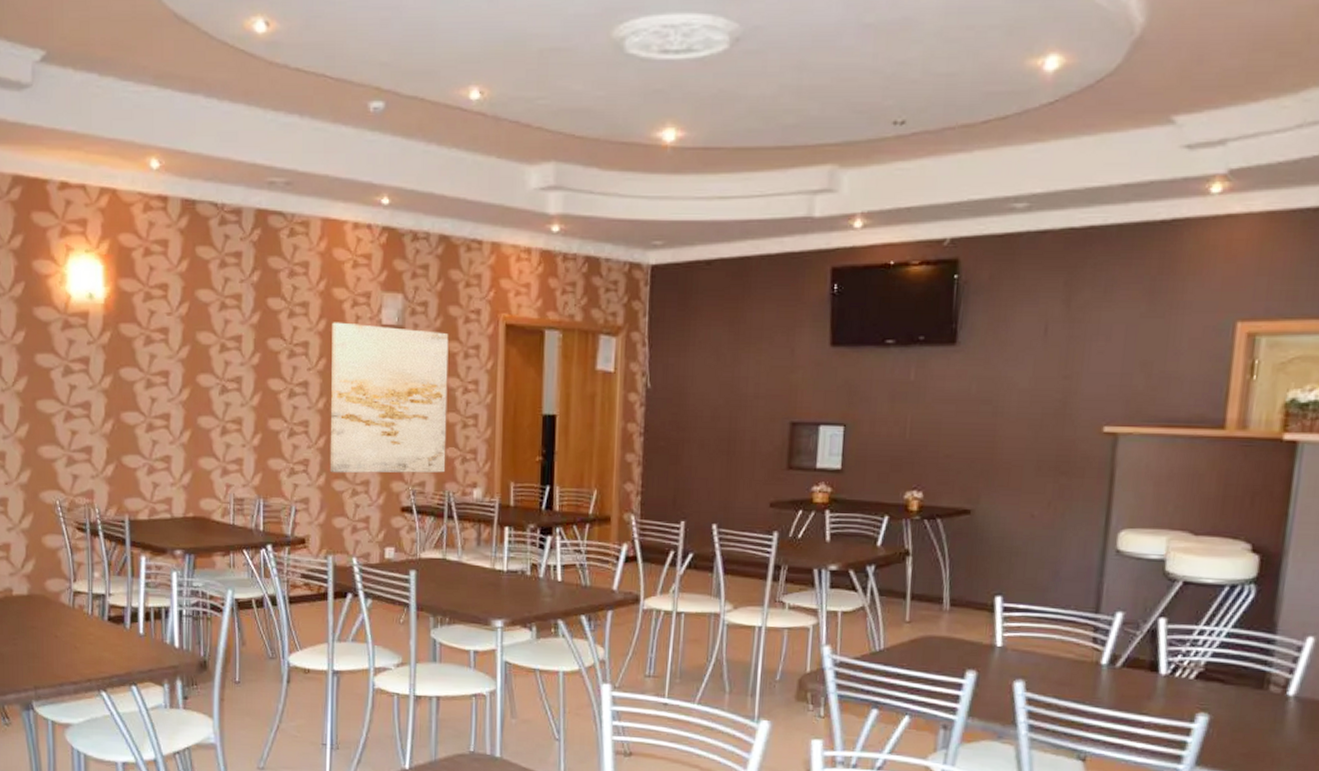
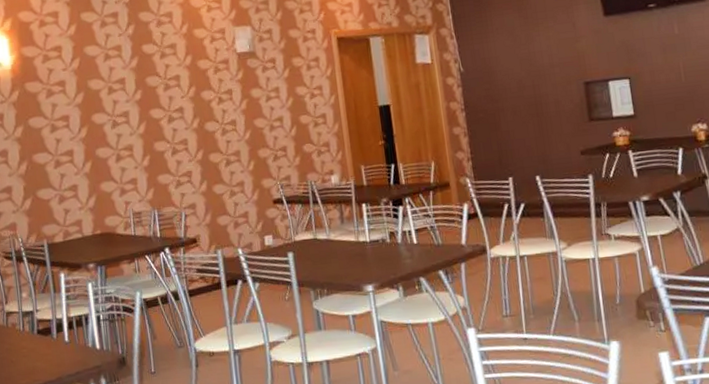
wall art: present [330,322,449,474] -> none [196,51,306,180]

